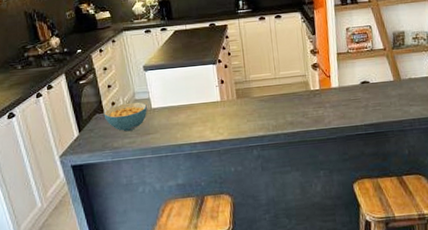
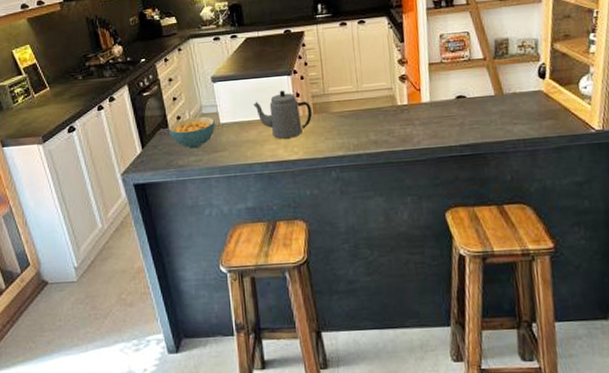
teapot: none [182,78,235,122] -> present [253,90,312,139]

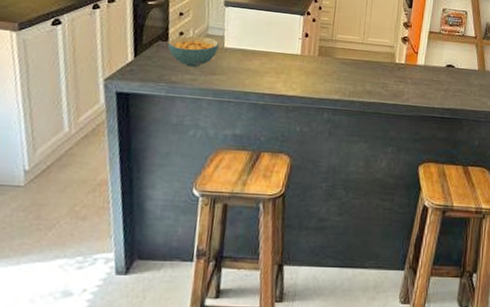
teapot: present [253,90,312,139] -> none [261,28,317,75]

